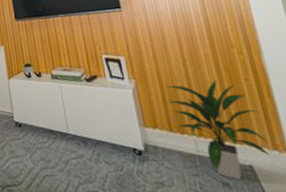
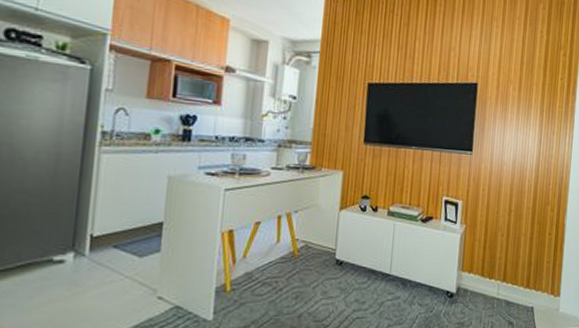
indoor plant: present [166,79,271,181] -> none [487,231,550,320]

